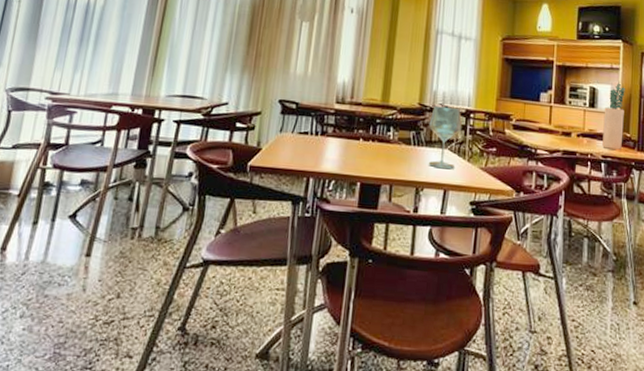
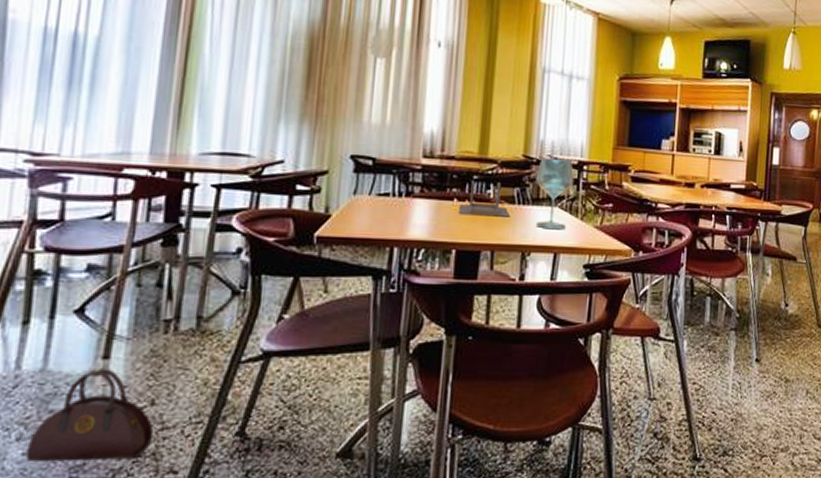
handbag: none [25,263,118,341] -> present [26,367,154,463]
napkin holder: none [363,124,406,156] -> present [458,181,510,217]
vase: present [602,80,625,151] -> none [728,124,753,201]

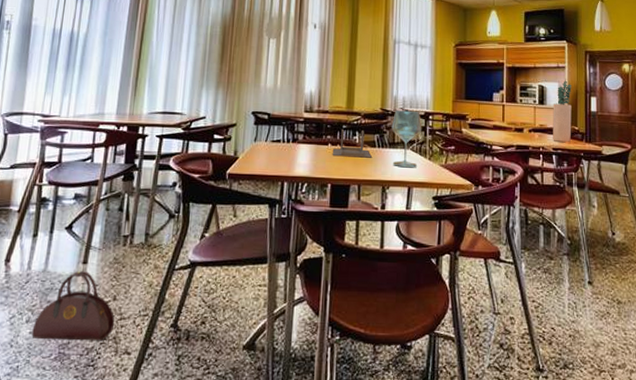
vase: none [728,124,753,201] -> present [553,78,572,143]

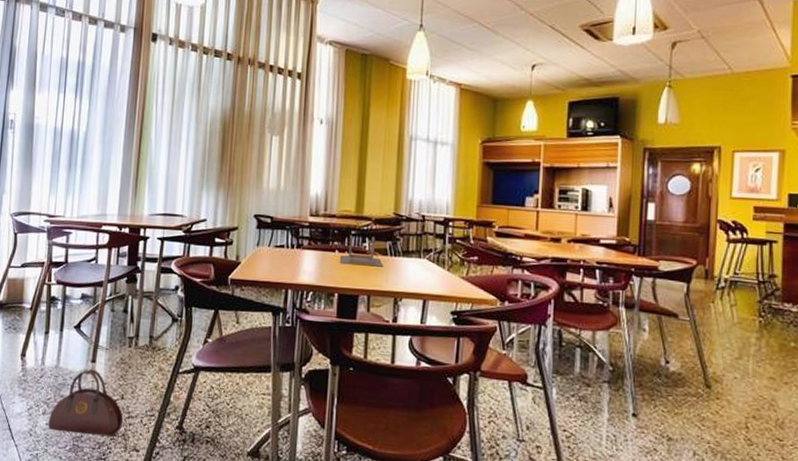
wine glass: present [391,110,422,168] -> none [405,215,441,279]
vase: present [553,78,572,143] -> none [597,180,624,256]

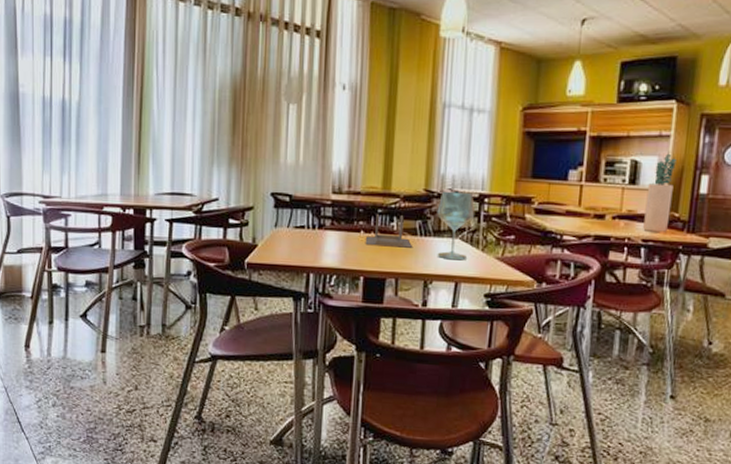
handbag: present [48,368,124,436] -> none [59,358,139,427]
wine glass: none [405,215,441,279] -> present [437,191,476,260]
vase: none [597,180,624,256] -> present [643,150,676,233]

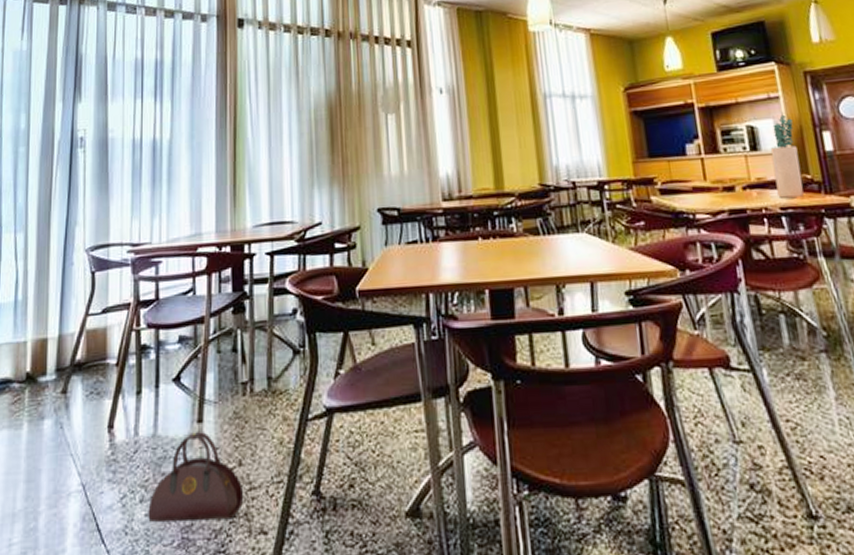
handbag: none [59,358,139,427] -> present [148,430,244,524]
napkin holder: present [365,214,412,248] -> none [484,215,536,253]
wine glass: present [437,191,476,260] -> none [556,181,598,257]

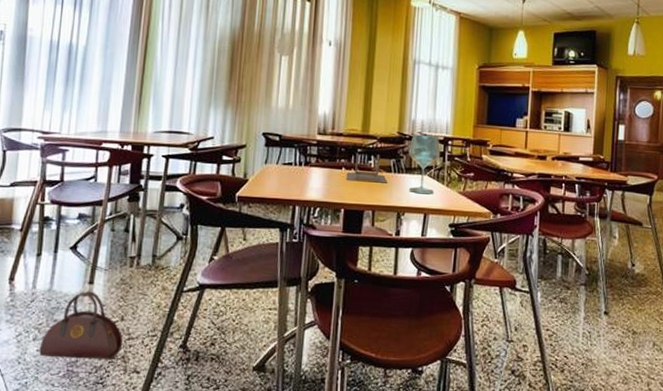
napkin holder: none [484,215,536,253] -> present [346,153,387,183]
wine glass: none [556,181,598,257] -> present [408,134,441,194]
vase: present [770,111,804,199] -> none [576,104,599,172]

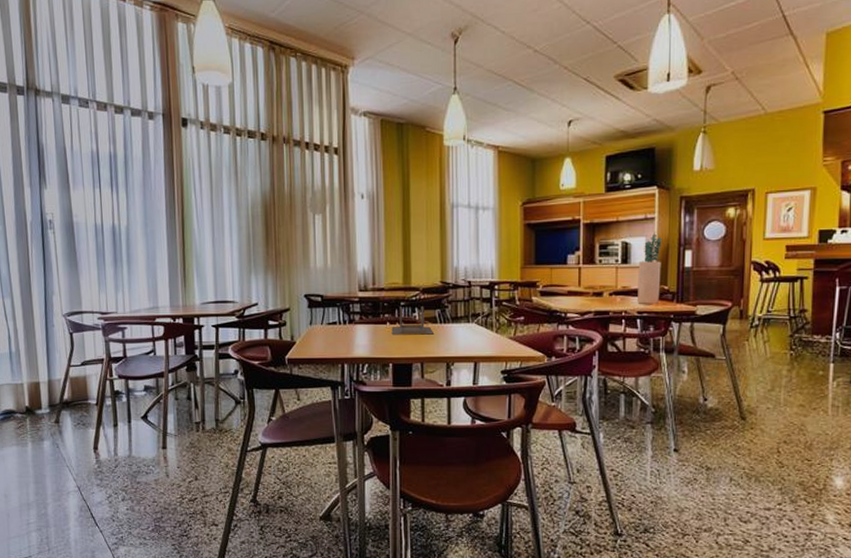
handbag: present [39,290,123,359] -> none [128,454,200,515]
wine glass: present [408,134,441,194] -> none [453,281,487,343]
vase: none [576,104,599,172] -> present [637,231,662,305]

